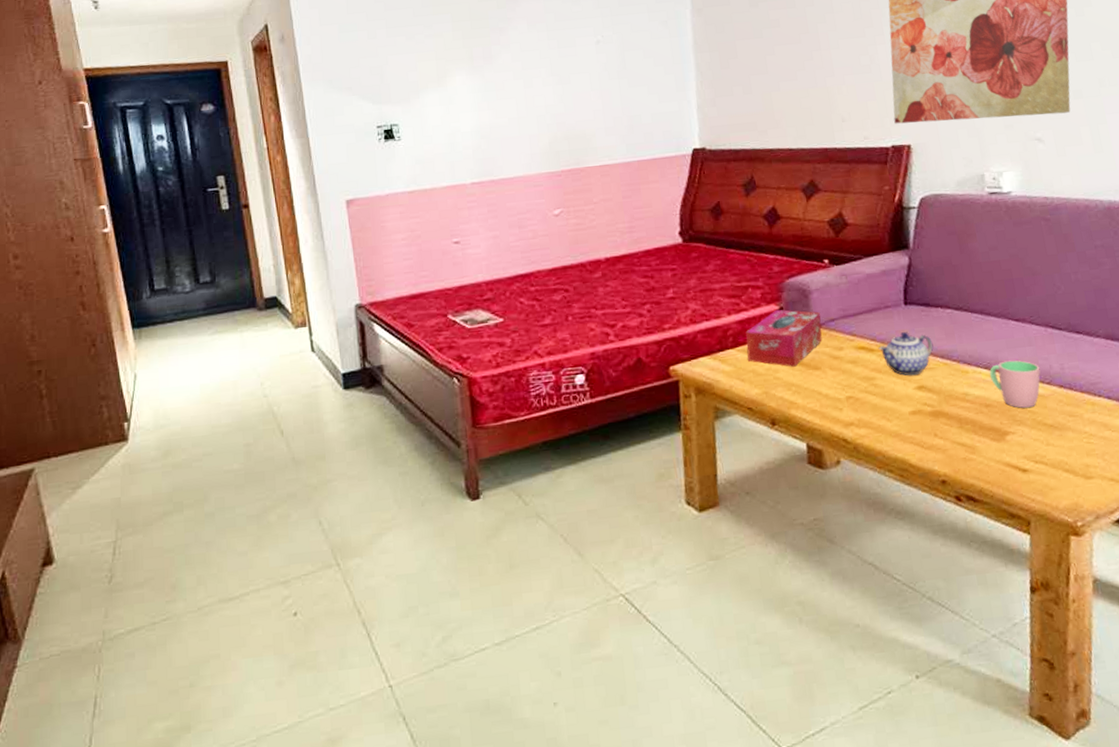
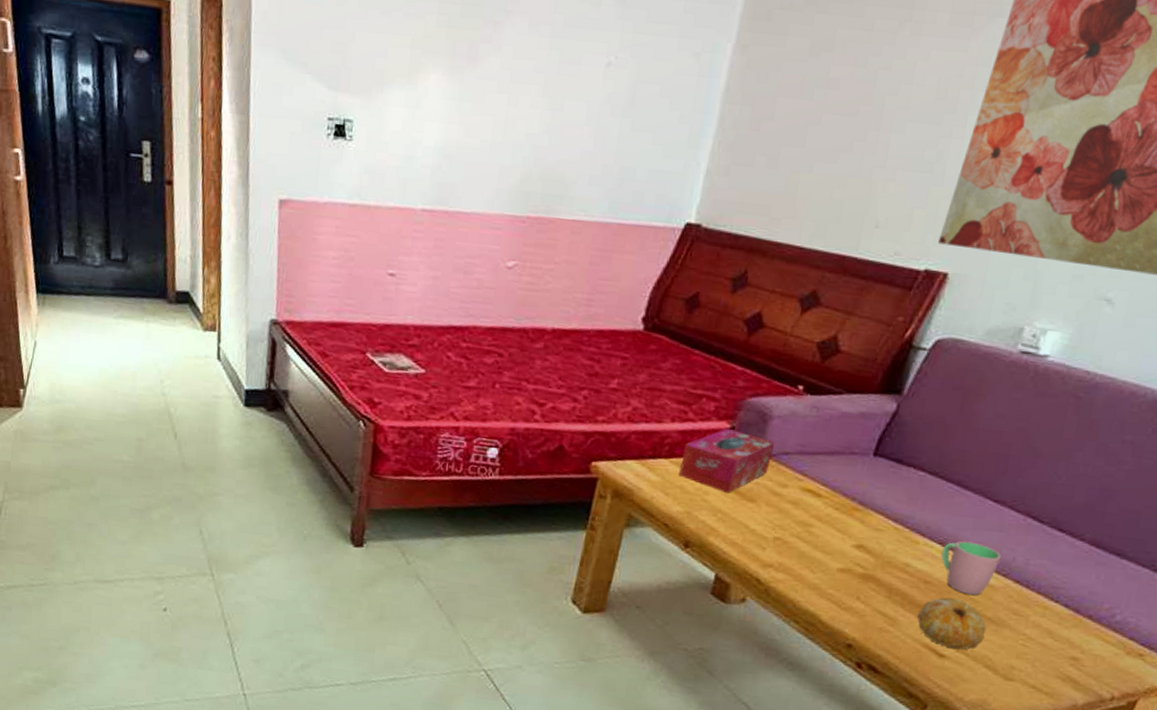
teapot: present [878,332,934,376] -> none [827,484,891,534]
fruit: none [991,414,1054,462] -> present [917,597,987,651]

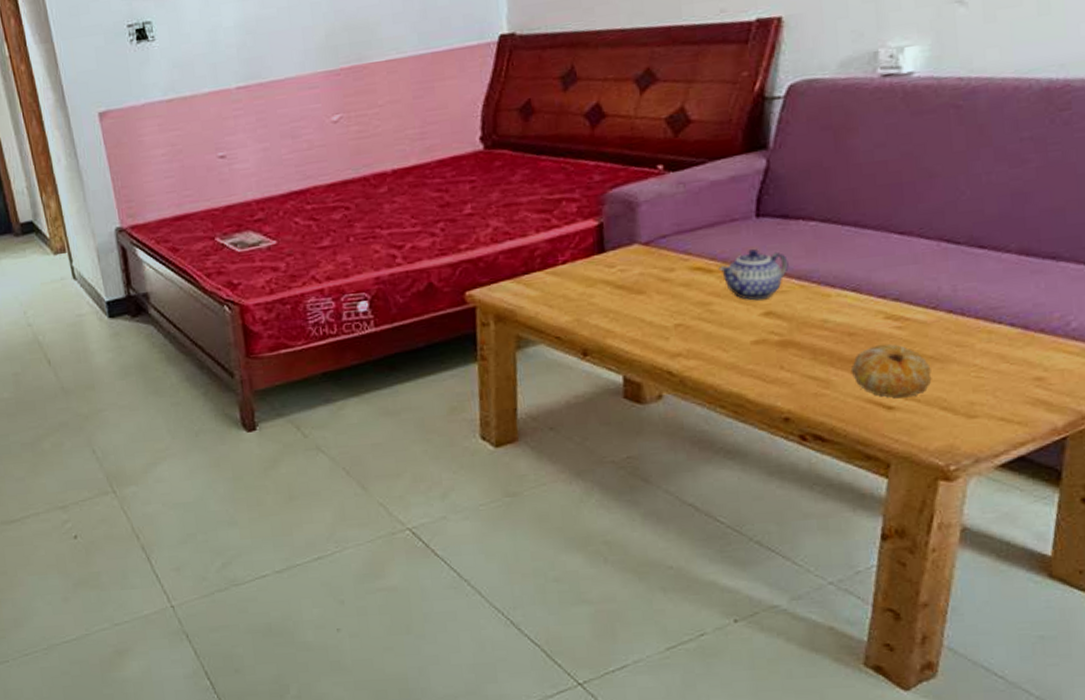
tissue box: present [679,428,776,493] -> none [556,225,650,291]
teapot: none [827,484,891,534] -> present [718,249,789,301]
cup: present [941,540,1002,596] -> none [858,281,925,338]

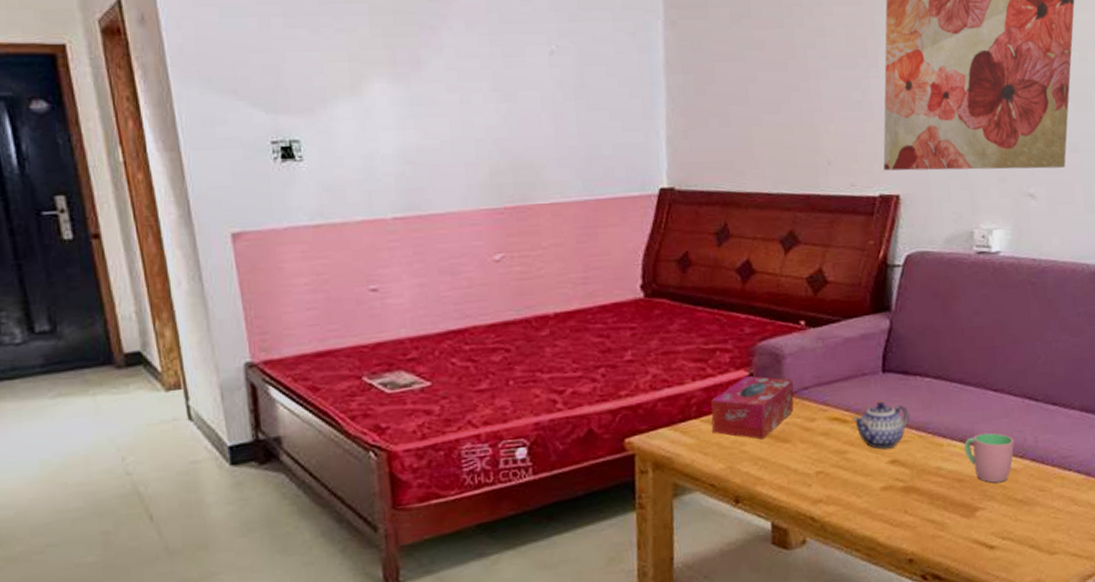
tissue box: none [556,225,650,291] -> present [711,375,794,440]
fruit: present [852,344,932,398] -> none [961,489,1022,538]
cup: none [858,281,925,338] -> present [964,432,1015,483]

